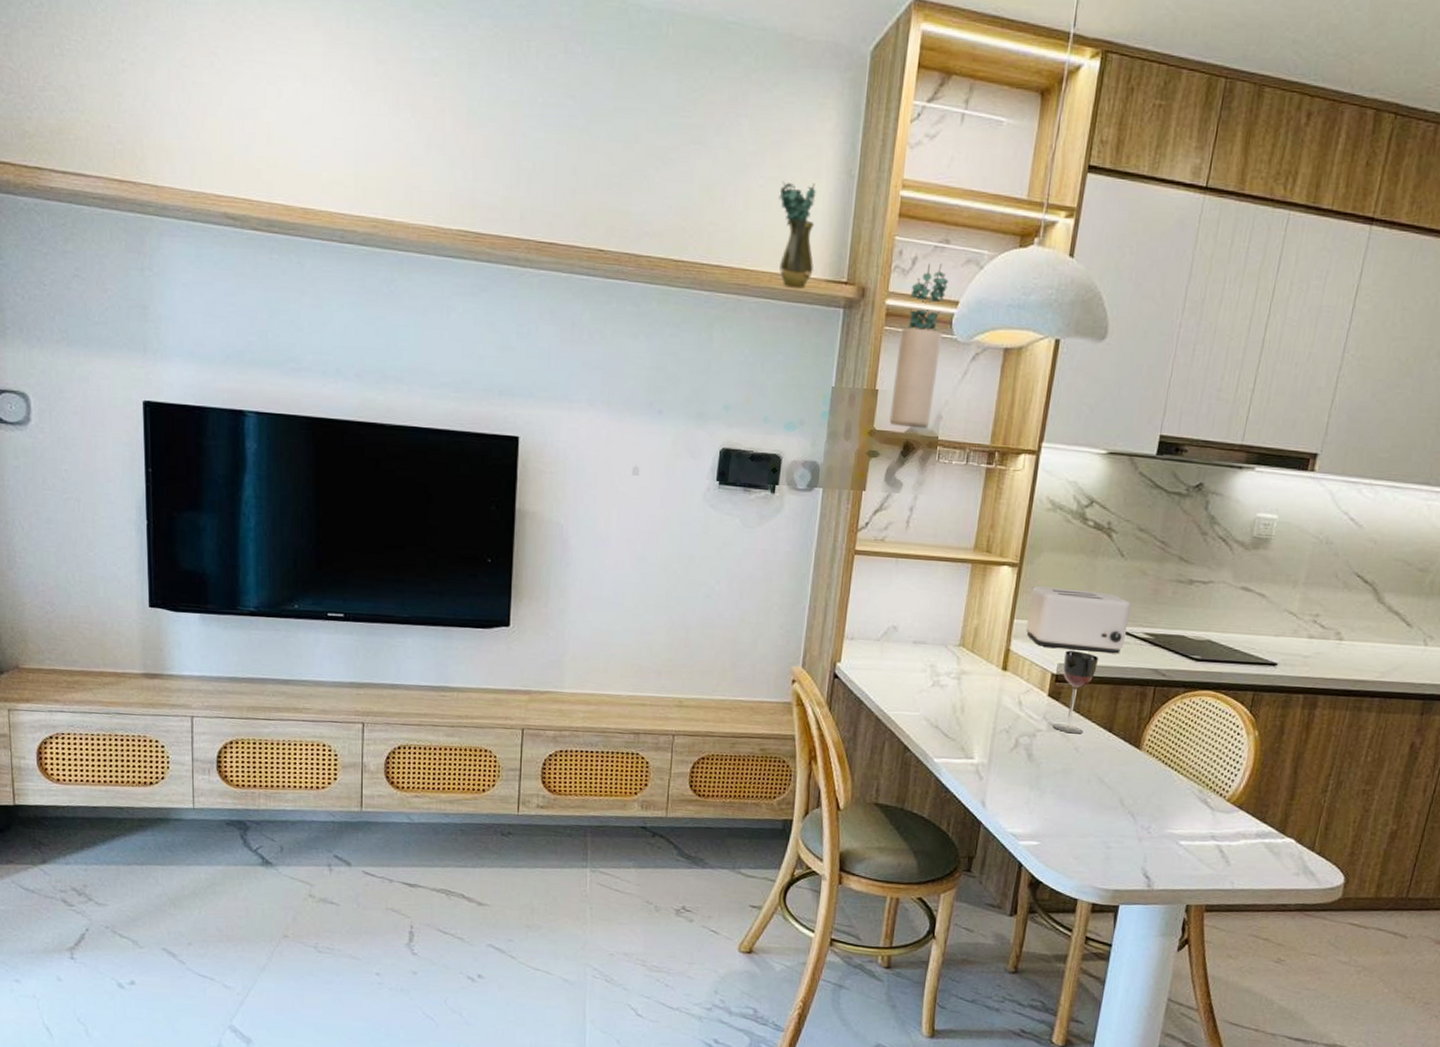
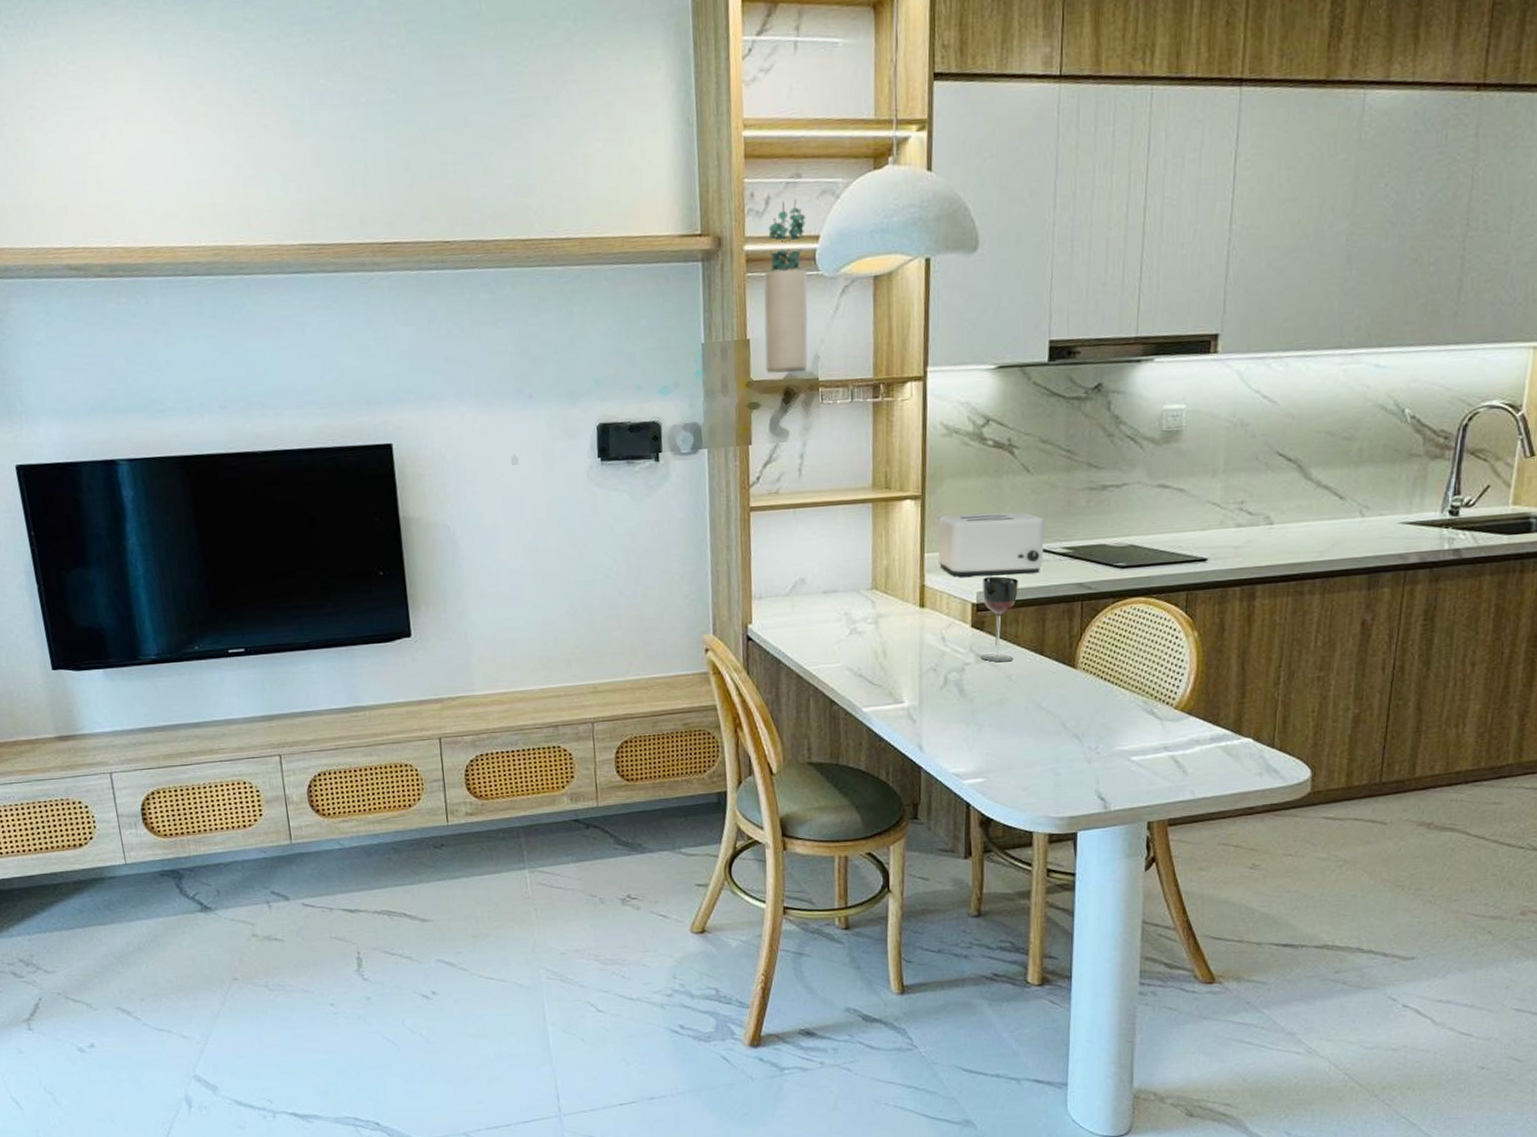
vase: present [779,181,816,289] -> none [618,138,666,250]

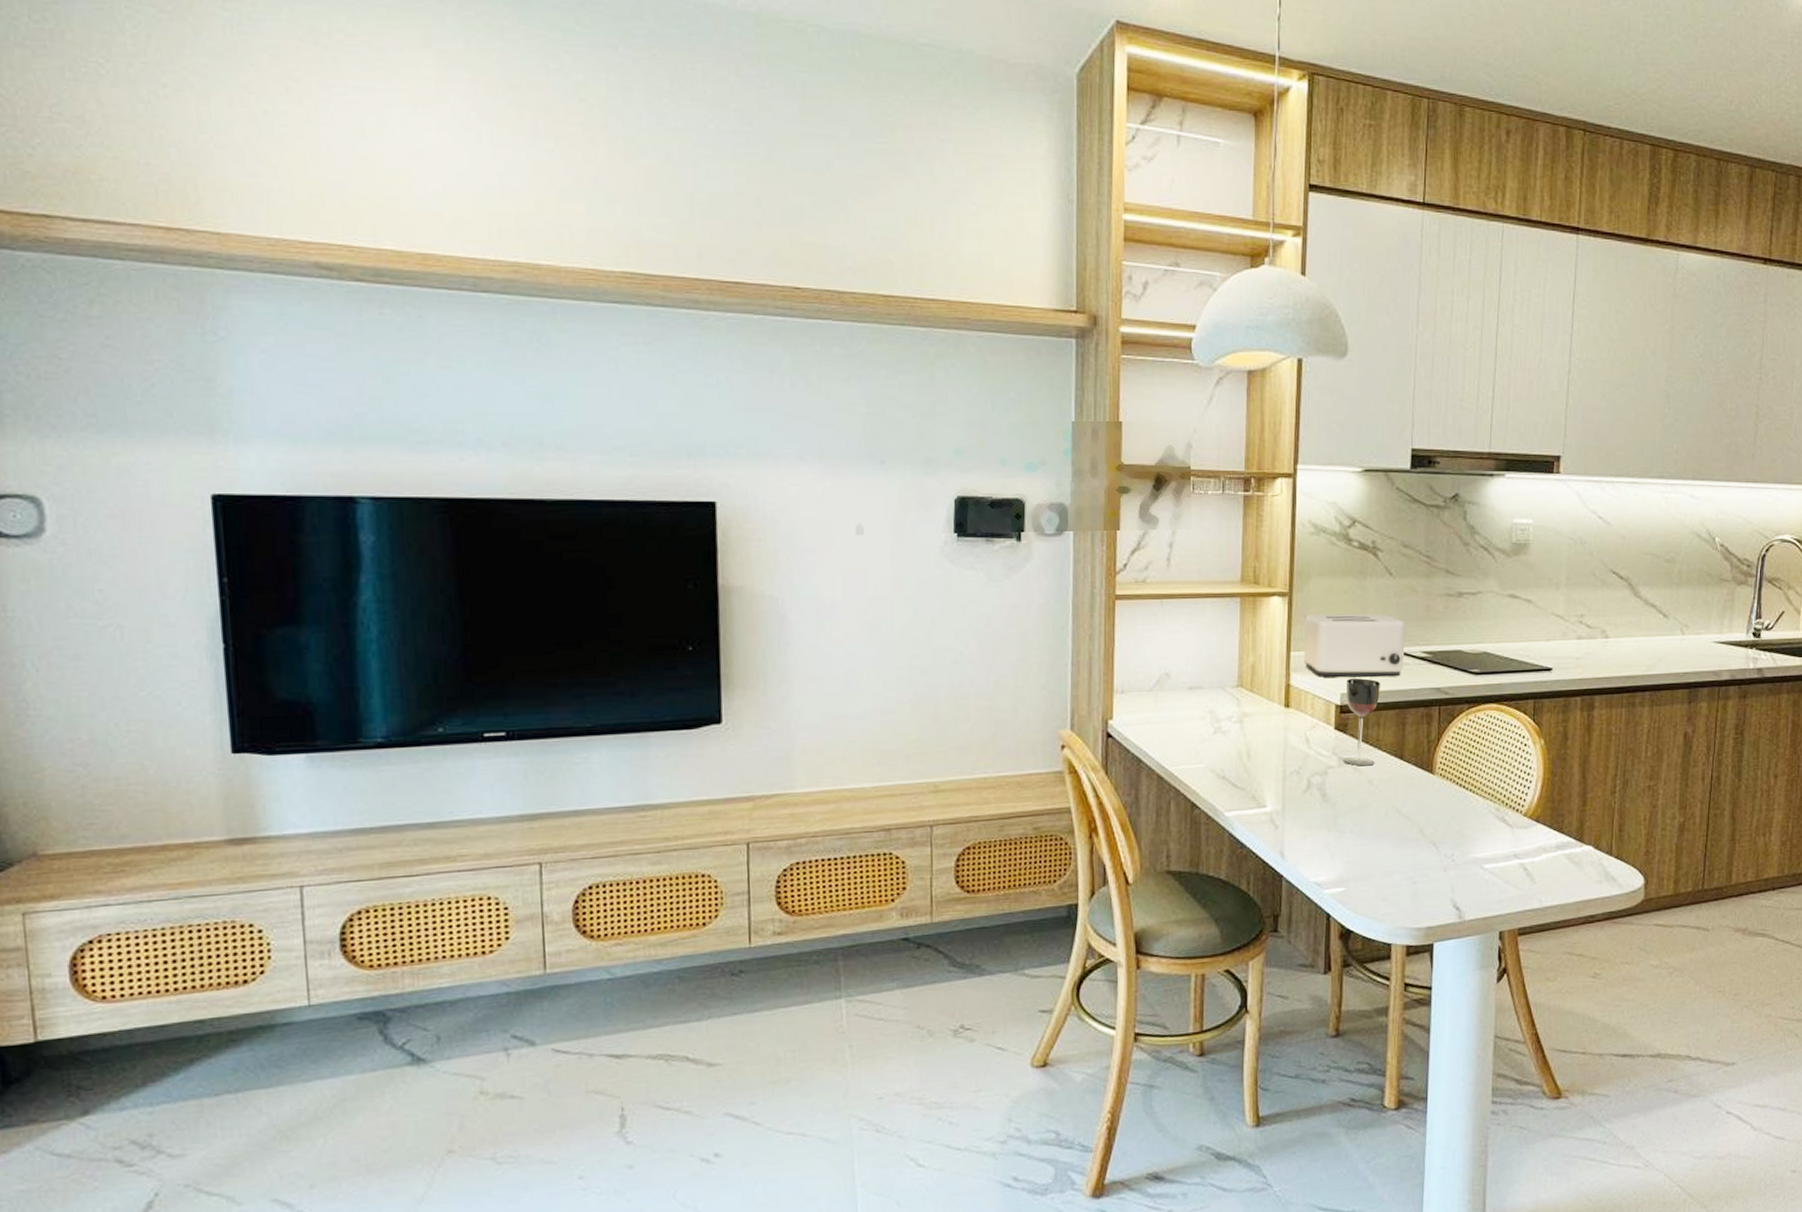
vase: present [763,199,808,374] -> none [1137,287,1183,460]

